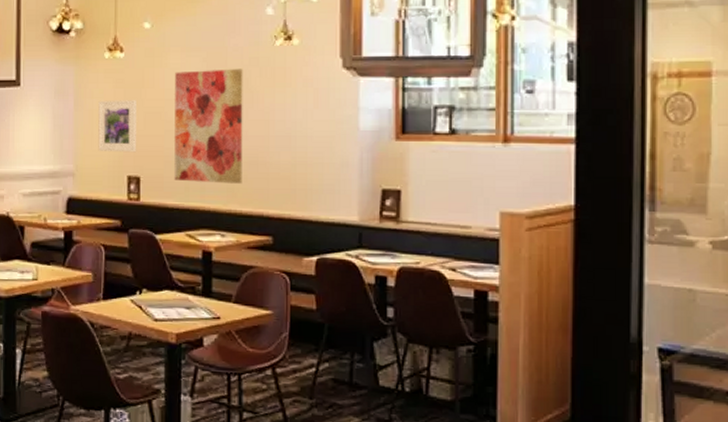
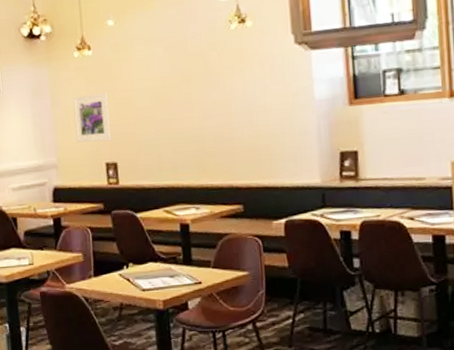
wall art: present [174,68,243,184] -> none [140,54,211,163]

